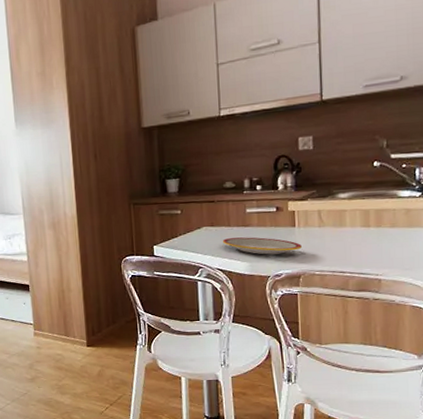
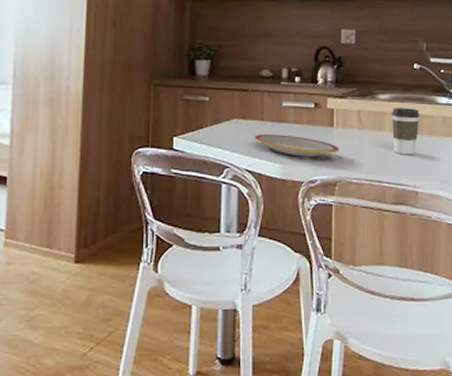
coffee cup: none [352,203,381,247] -> present [392,108,420,155]

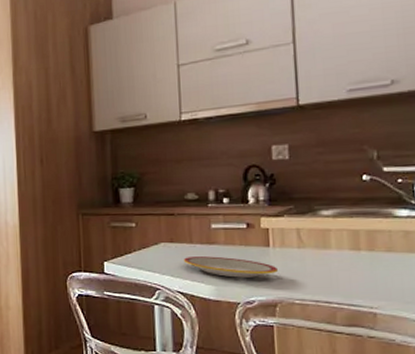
coffee cup: present [392,108,420,155] -> none [338,223,374,274]

